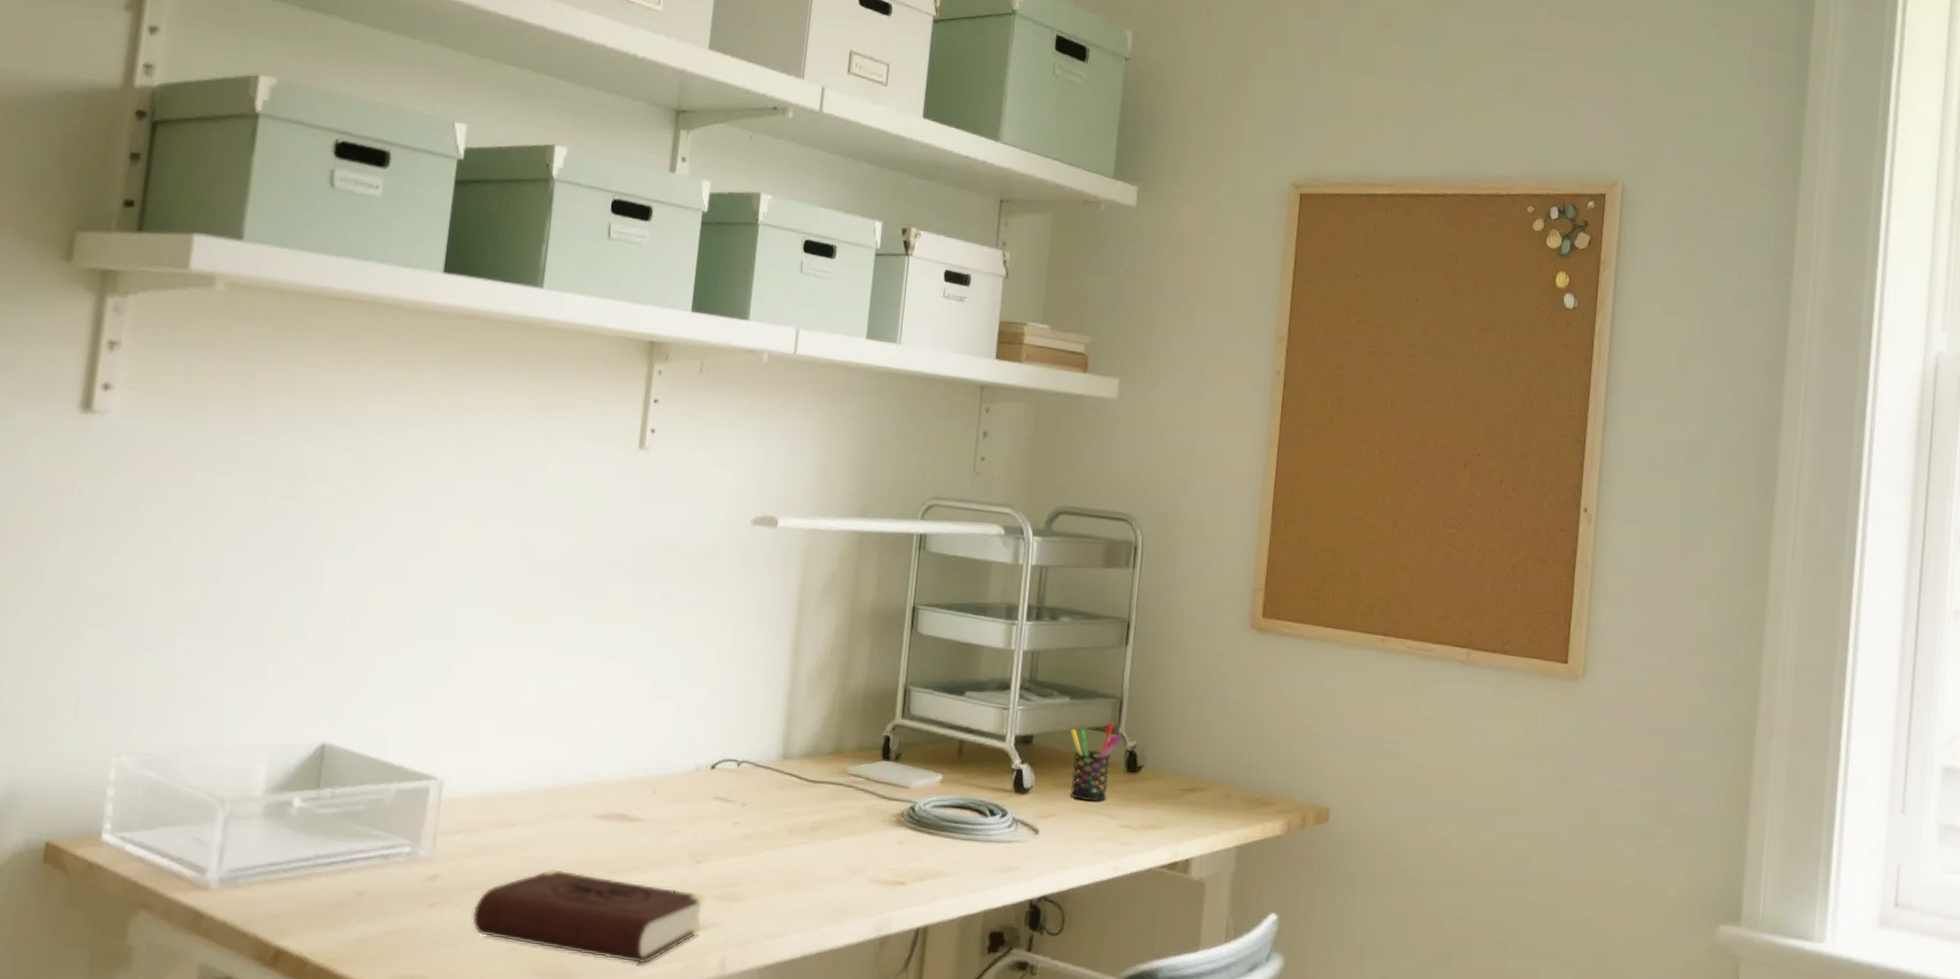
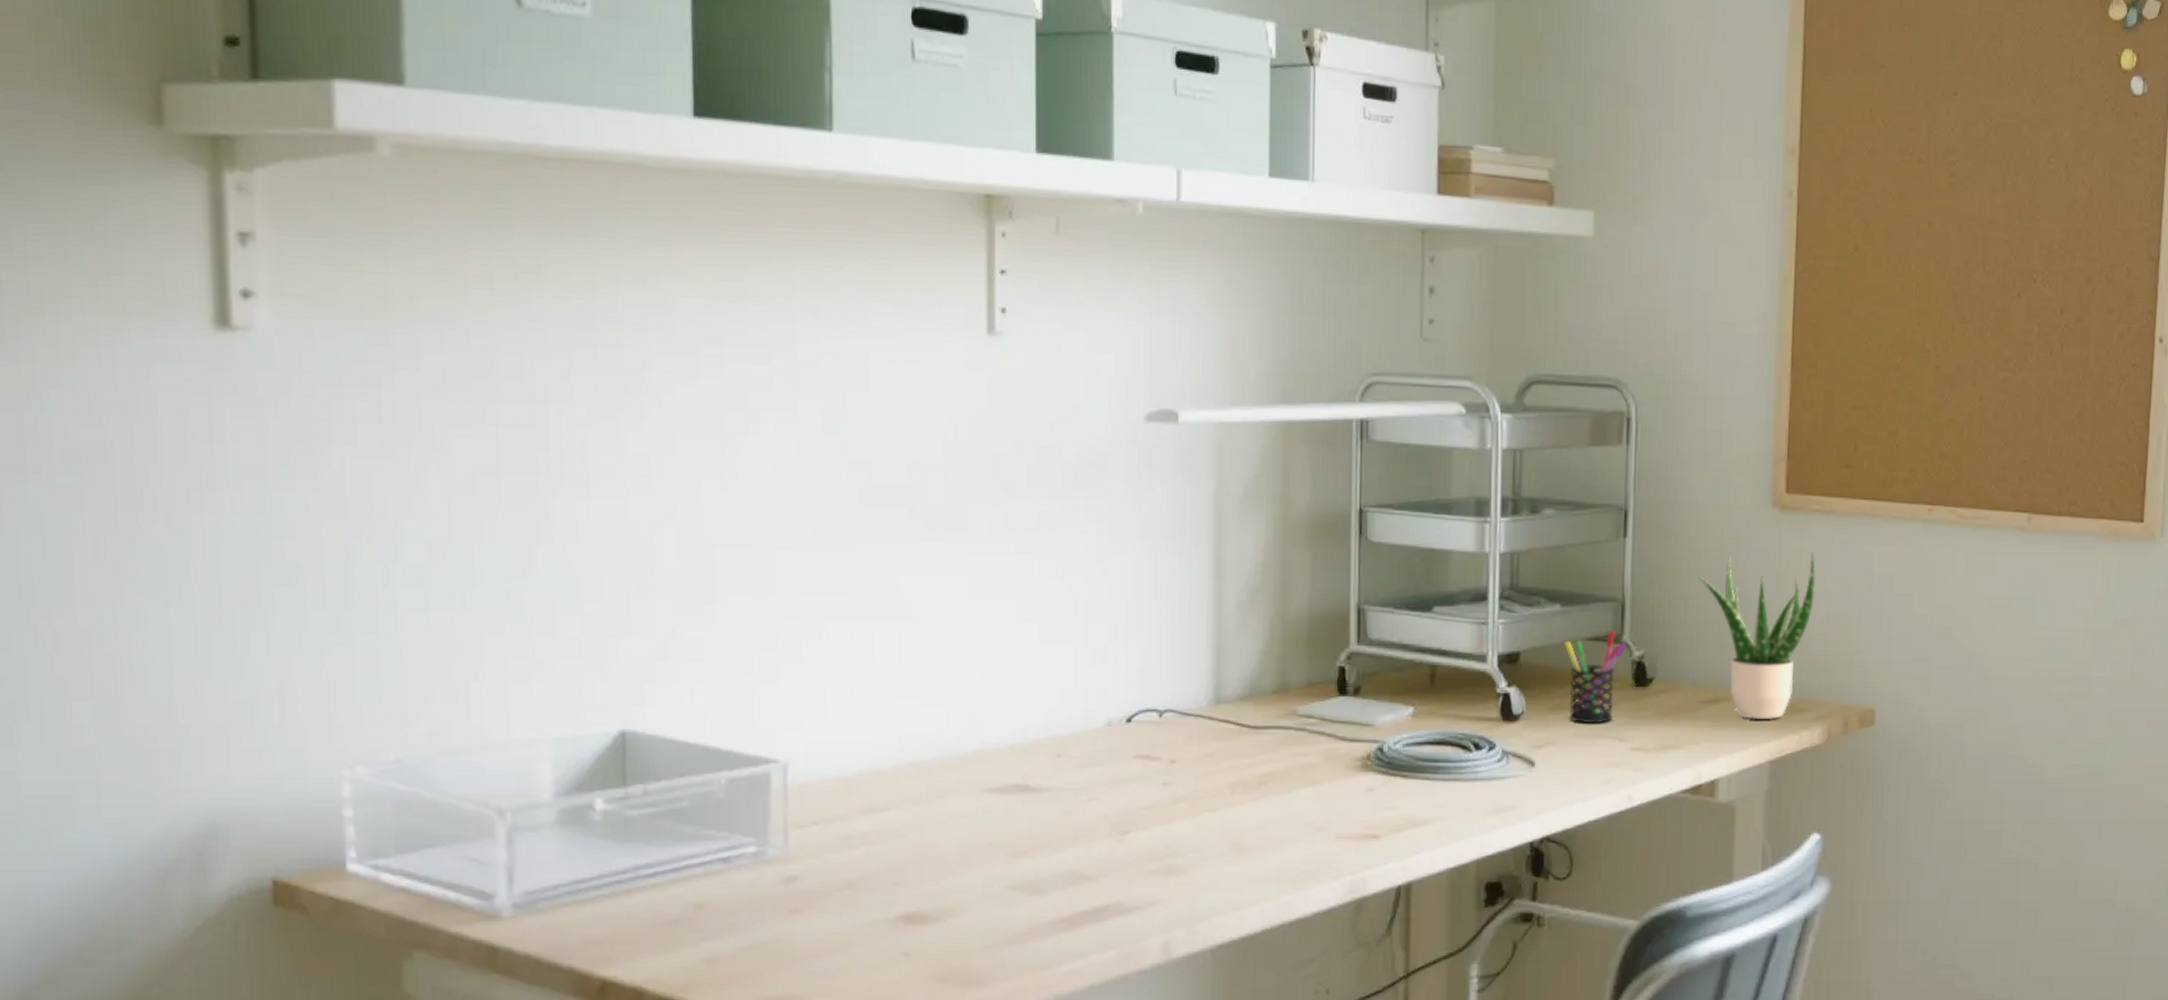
book: present [471,868,708,964] -> none [846,856,1139,957]
potted plant: none [1185,668,1284,811] -> present [1698,552,1815,720]

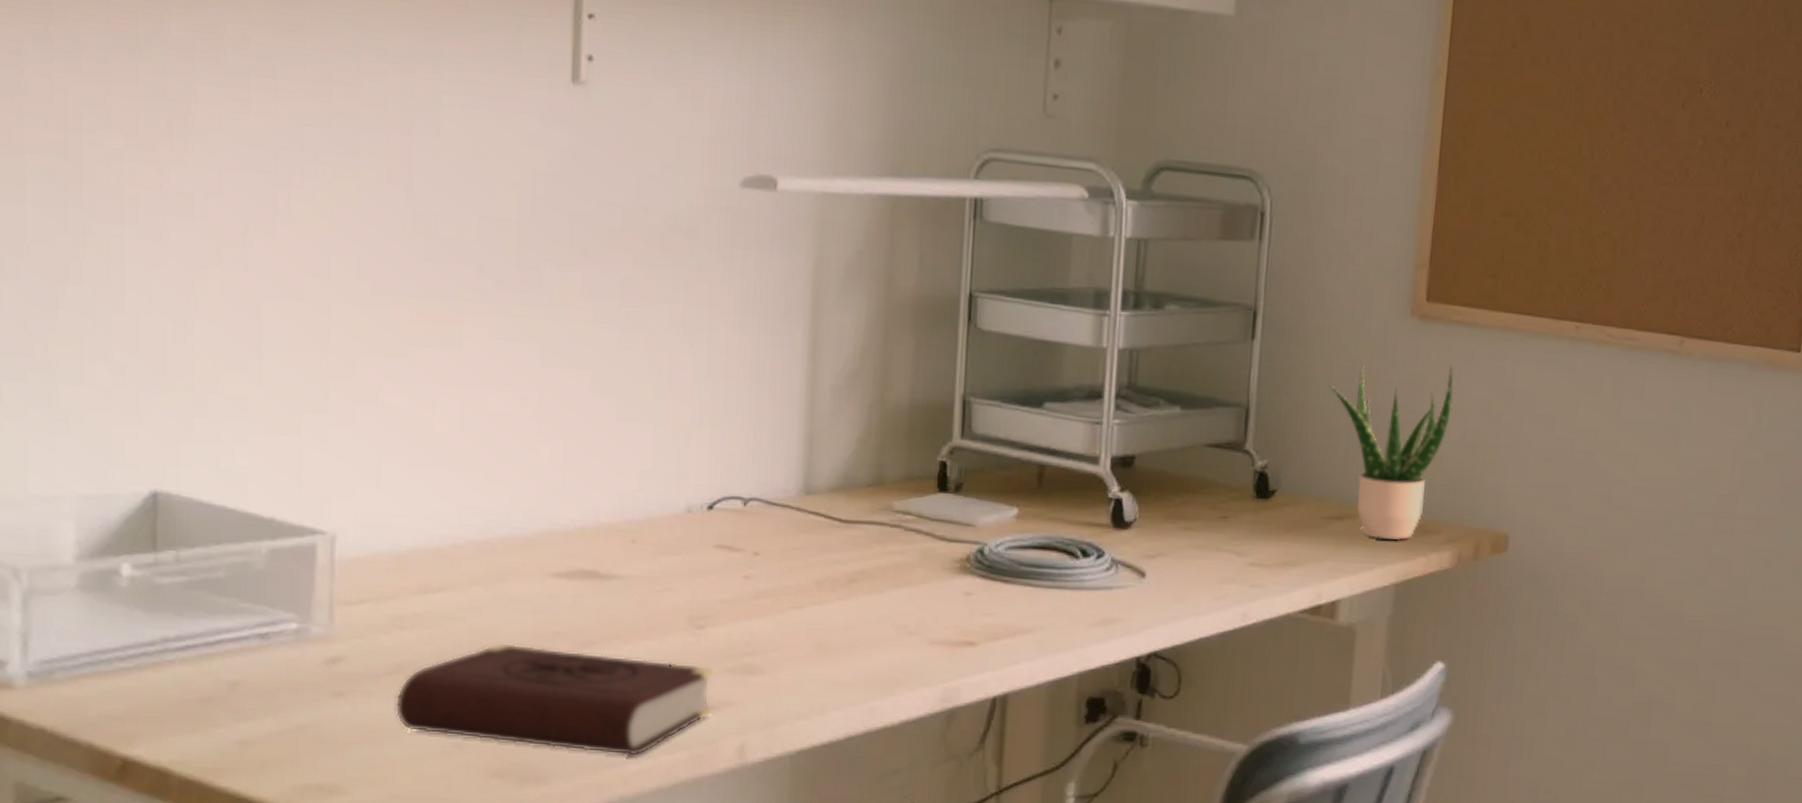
book: none [846,856,1139,957] -> present [394,643,716,756]
pen holder: present [1564,629,1627,724] -> none [1182,436,1250,536]

